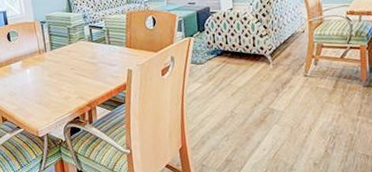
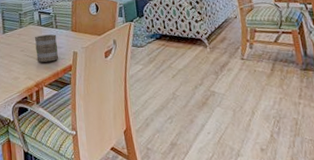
mug: none [85,50,113,81] -> present [34,34,59,63]

